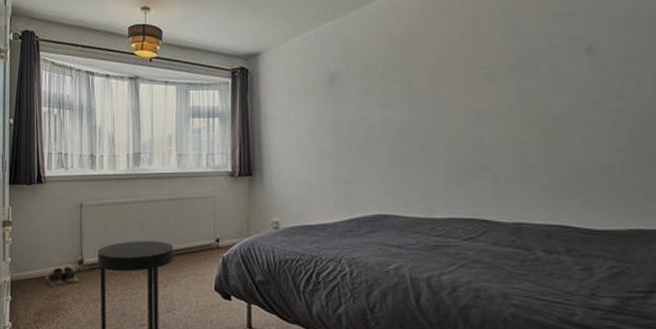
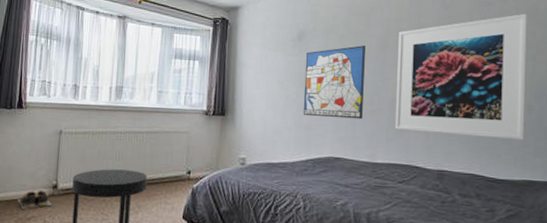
wall art: none [340,82,414,170] -> present [303,45,365,120]
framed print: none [453,21,630,181] -> present [395,13,528,141]

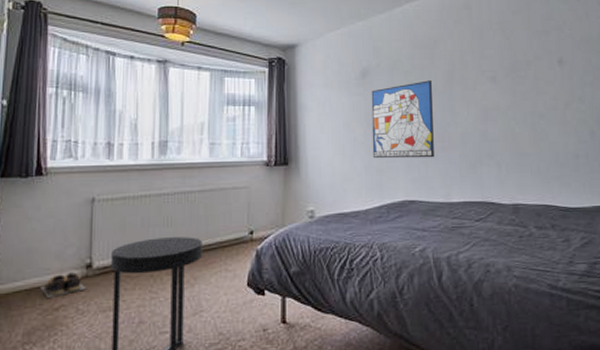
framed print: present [395,13,528,141] -> none [464,41,592,167]

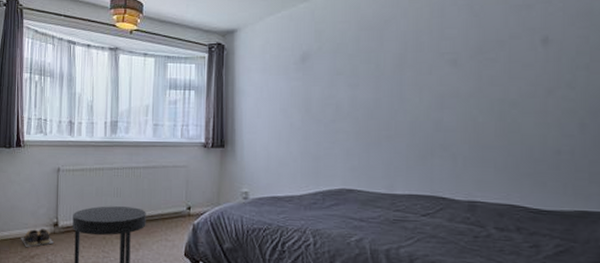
wall art: present [371,80,434,159] -> none [309,64,379,147]

